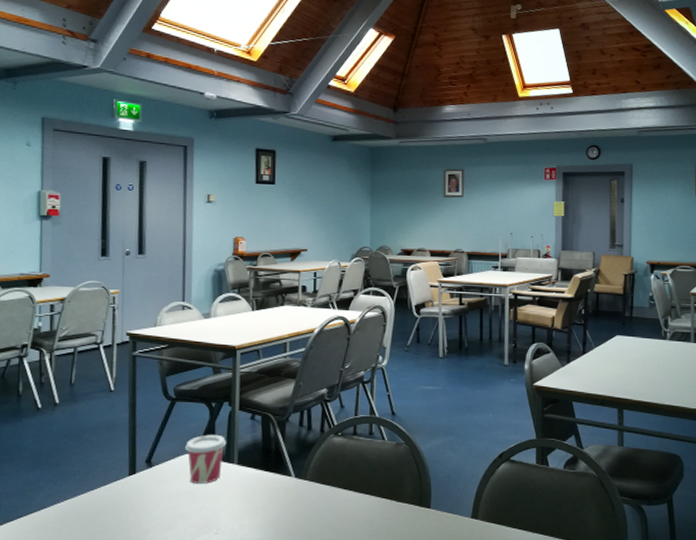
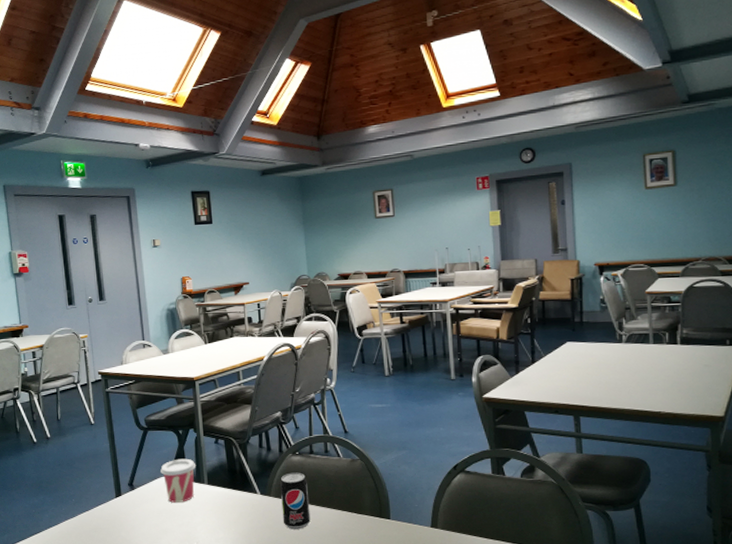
beverage can: none [316,454,348,517] -> present [279,472,311,529]

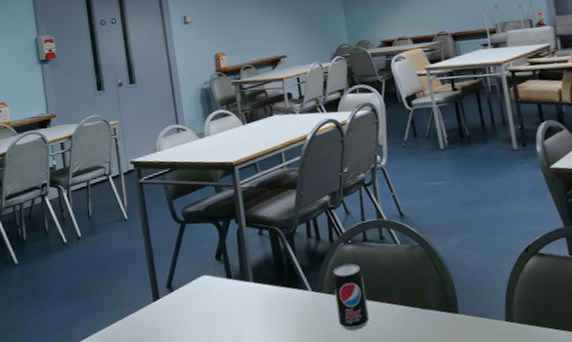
cup: present [160,458,196,503] -> none [201,253,240,305]

